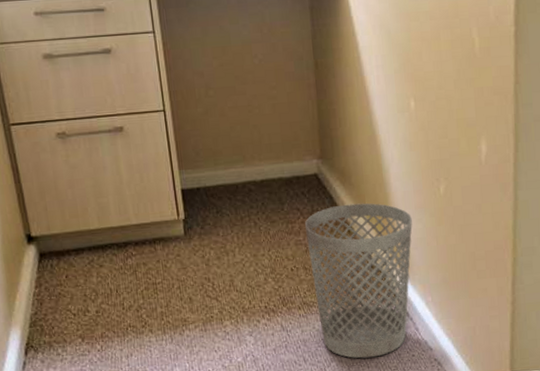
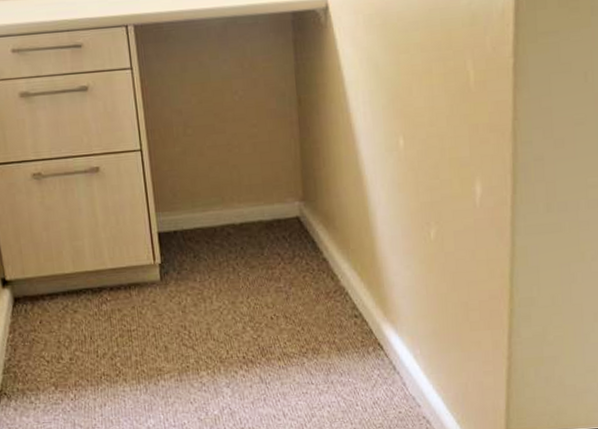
wastebasket: present [305,203,413,359] -> none [286,248,400,414]

